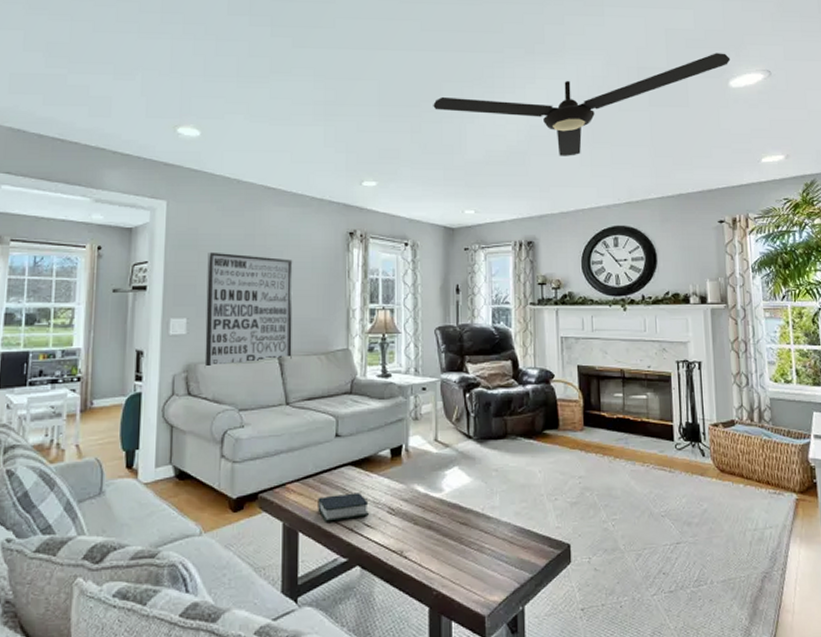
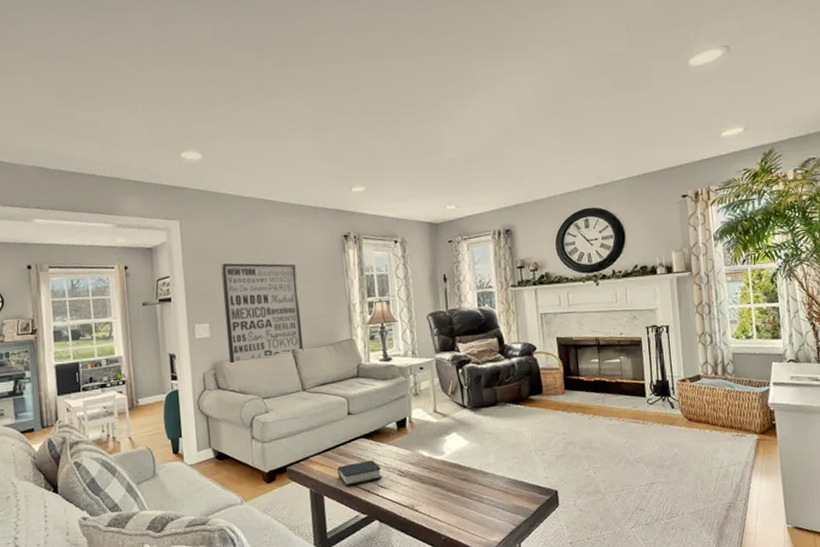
ceiling fan: present [433,53,731,156] -> none [410,32,690,148]

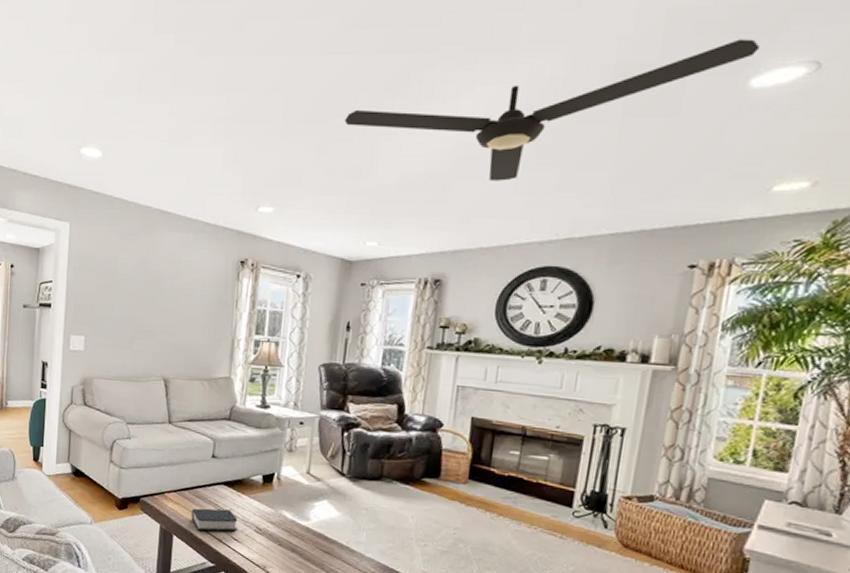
wall art: present [221,263,304,365] -> none [99,274,183,383]
ceiling fan: none [410,32,690,148] -> present [344,39,761,181]

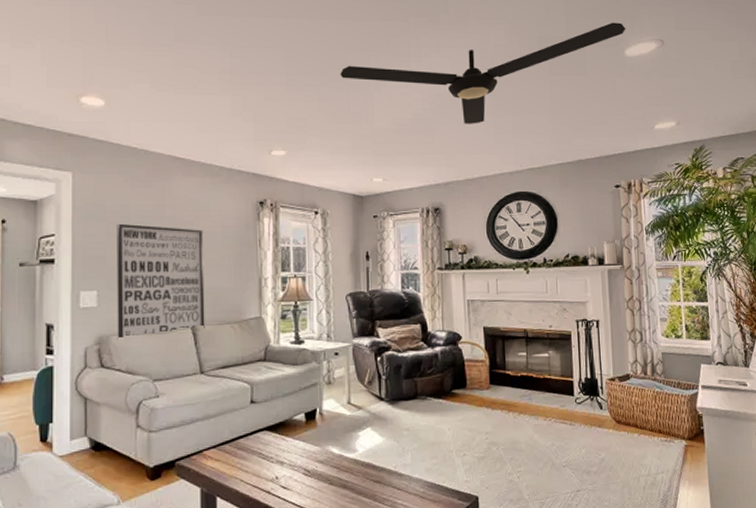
wall art: none [99,274,183,383] -> present [116,223,205,340]
book: present [191,508,238,532] -> none [235,456,285,486]

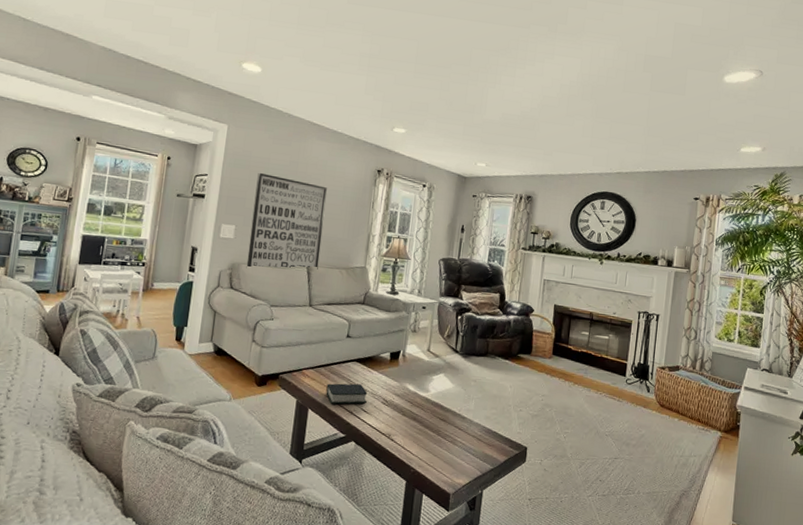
book: none [235,456,285,486] -> present [326,383,368,404]
ceiling fan: present [340,22,626,124] -> none [462,49,729,127]

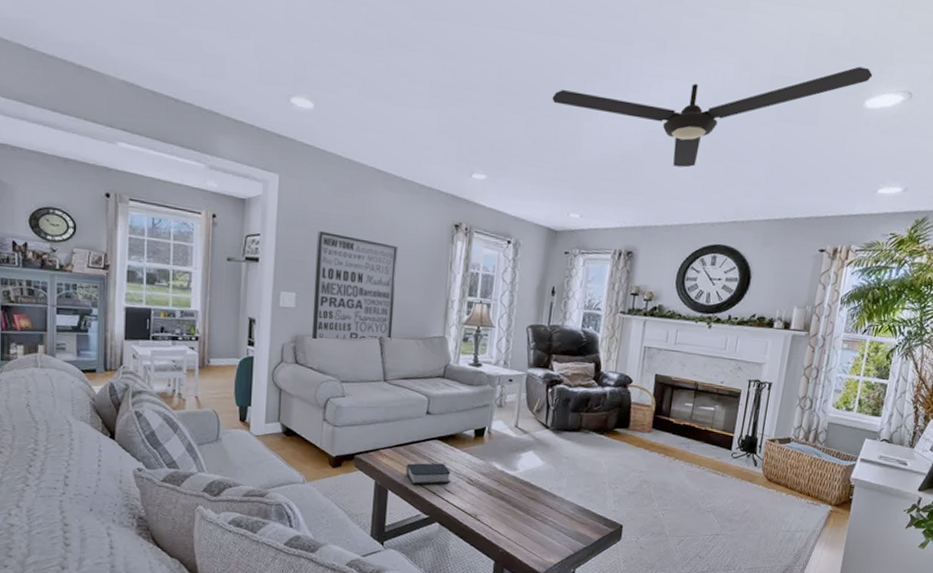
ceiling fan: none [462,49,729,127] -> present [552,66,873,168]

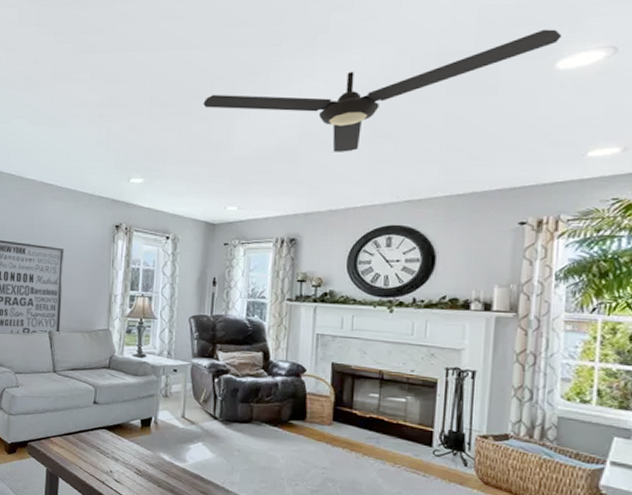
book: present [406,463,451,485] -> none [75,451,119,474]

